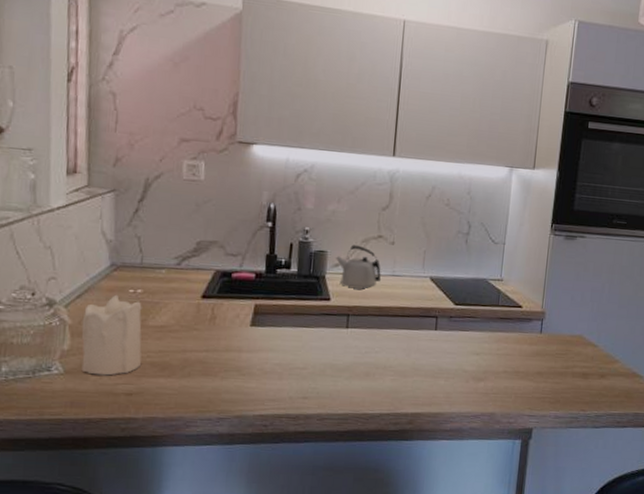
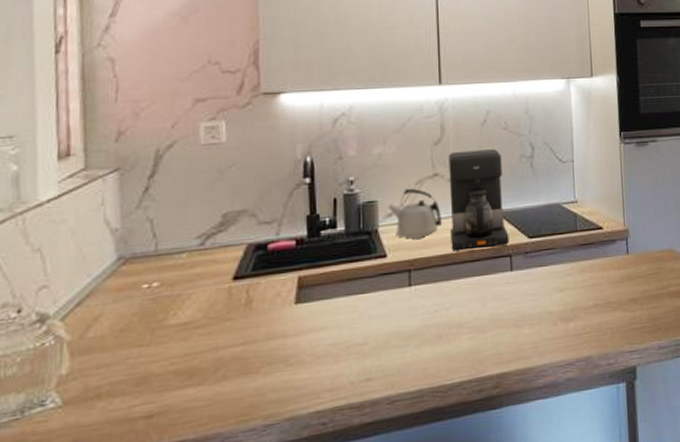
candle: present [81,294,142,376] -> none [83,293,162,400]
coffee maker: none [386,218,441,309] -> present [448,149,509,252]

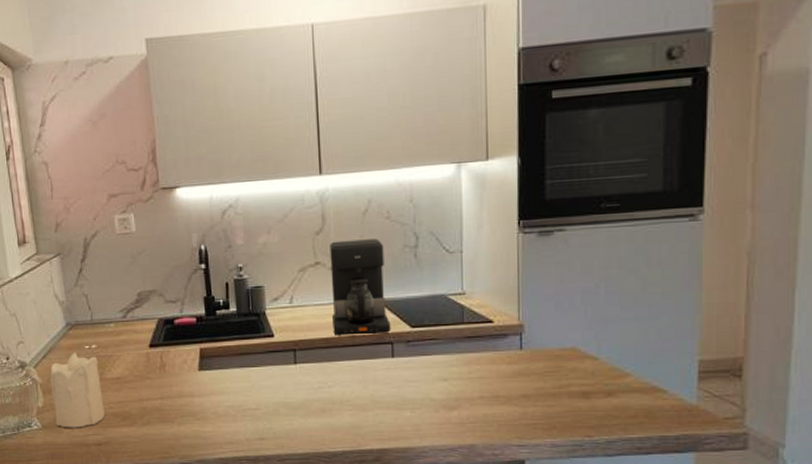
candle: none [83,293,162,400] -> present [50,352,105,428]
kettle: present [387,188,443,240] -> none [273,275,325,323]

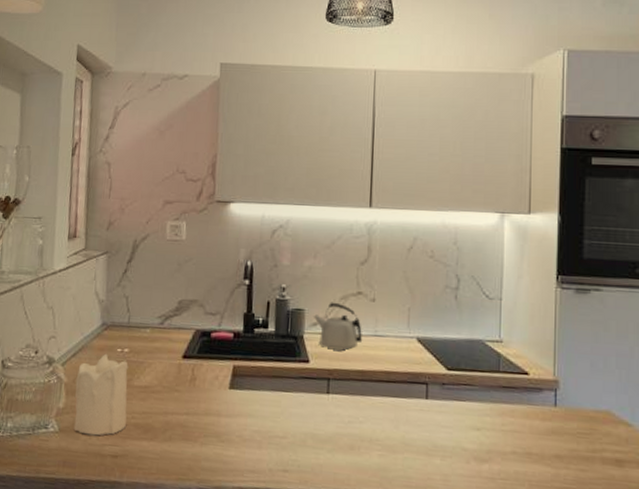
kettle: none [273,275,325,323] -> present [313,302,363,352]
coffee maker: present [330,239,391,336] -> none [368,273,427,374]

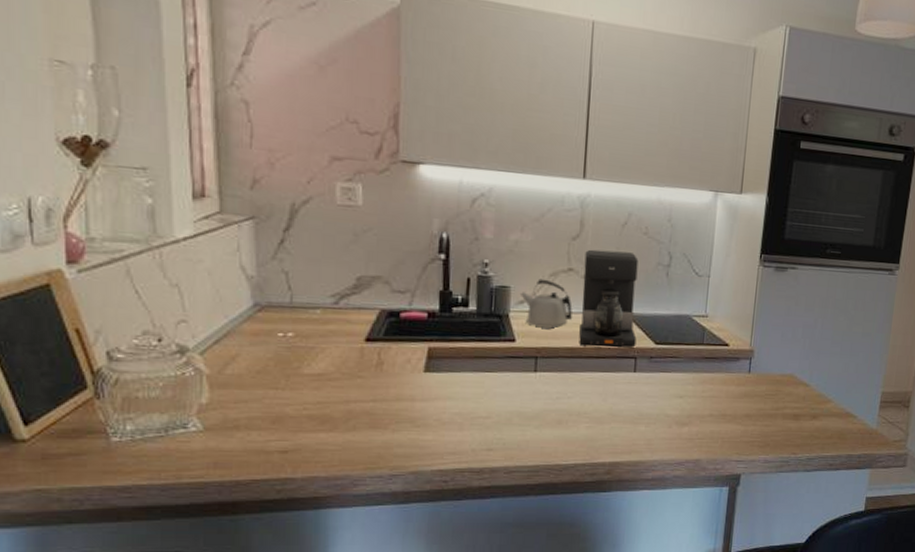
candle: present [73,353,128,436] -> none [222,339,296,432]
coffee maker: none [368,273,427,374] -> present [578,249,639,349]

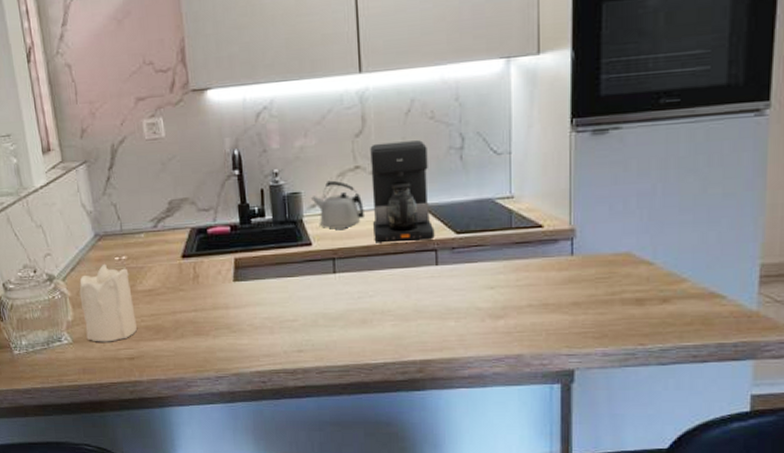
candle: none [222,339,296,432] -> present [79,263,137,342]

